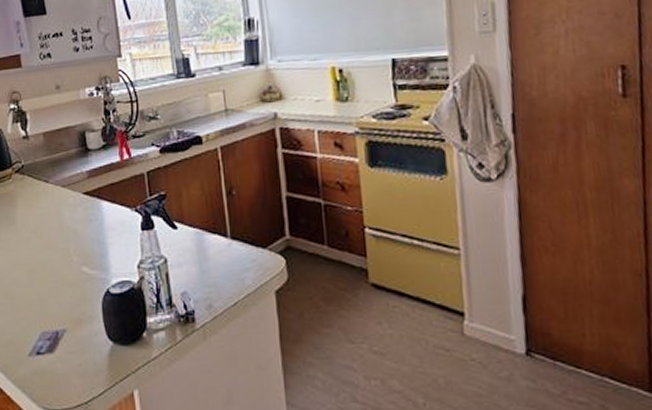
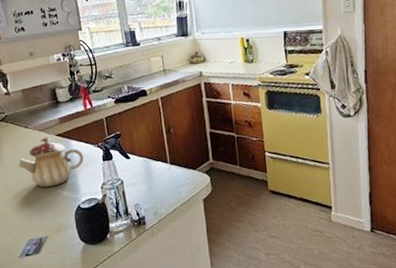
teapot: none [35,195,117,262] -> present [19,137,84,187]

